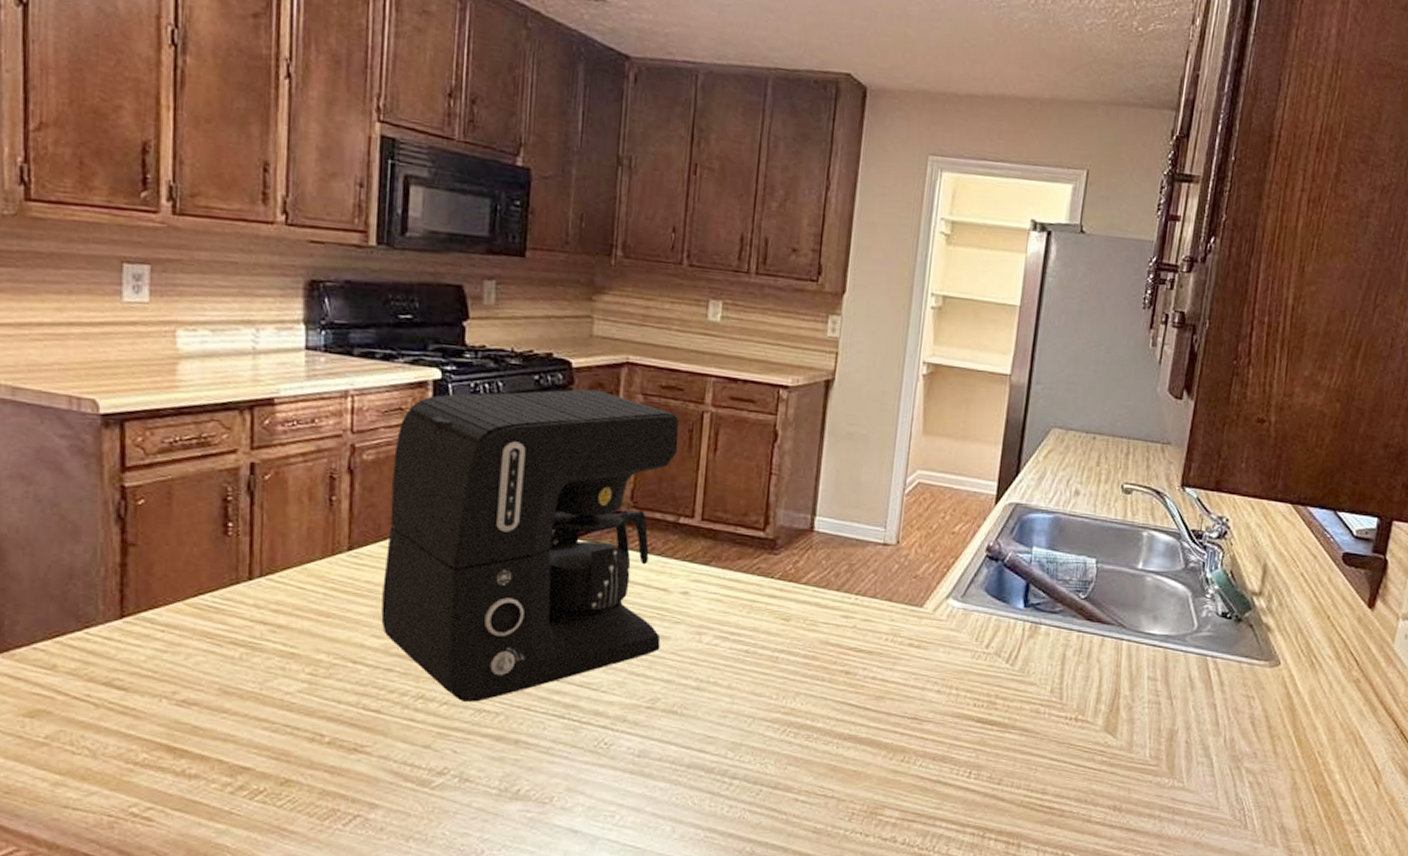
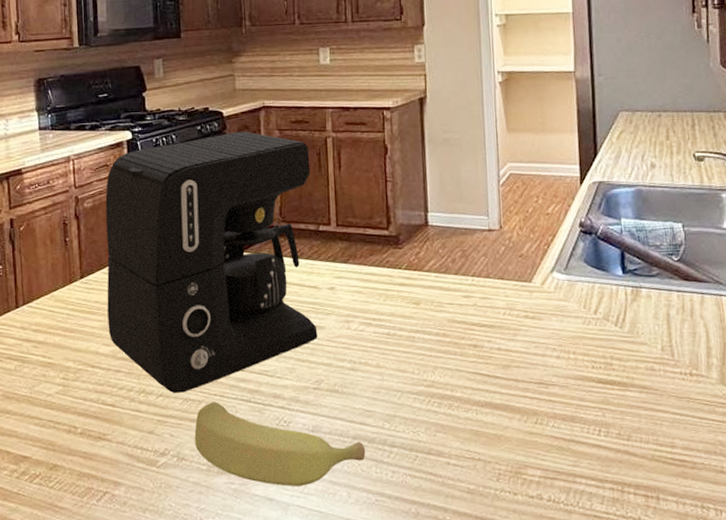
banana: none [485,715,701,818] -> present [194,402,366,486]

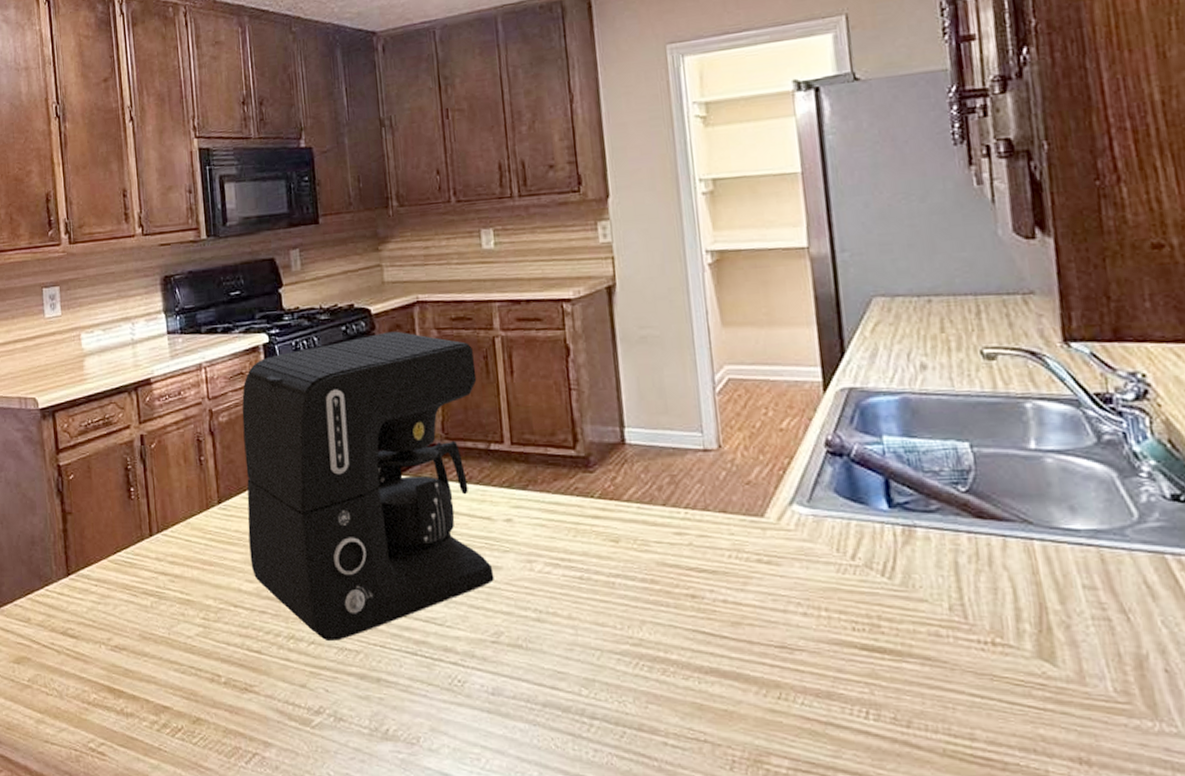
banana: present [194,402,366,486] -> none [353,653,560,761]

